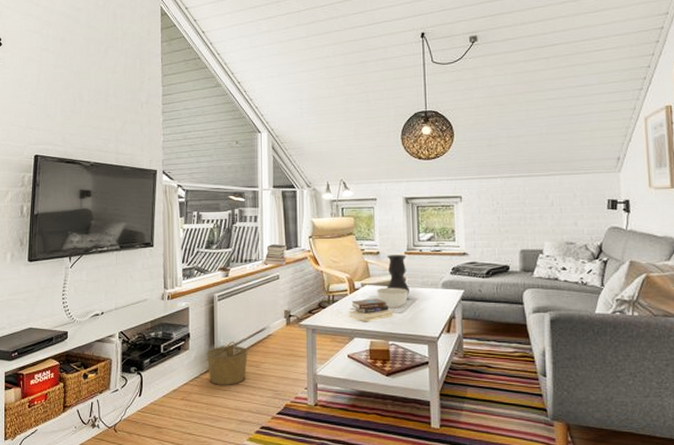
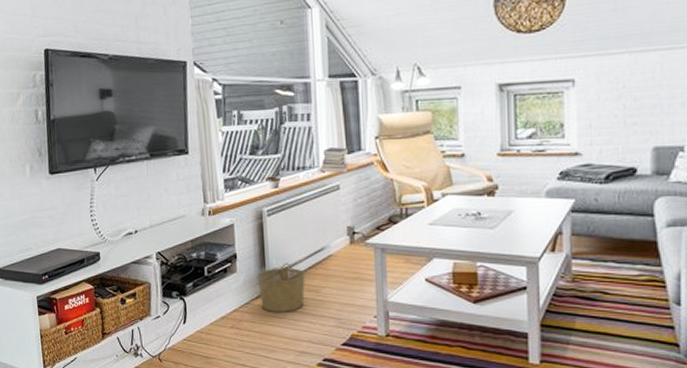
books: present [349,298,394,322] -> none [426,211,483,240]
bowl: present [377,287,408,308] -> none [461,197,502,223]
vase: present [387,255,409,296] -> none [474,157,503,207]

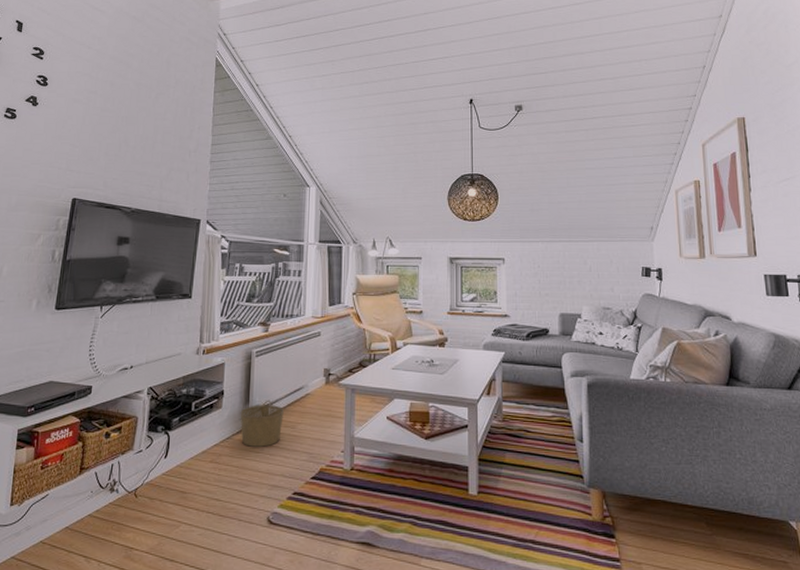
books: present [320,147,348,174] -> none [306,300,329,323]

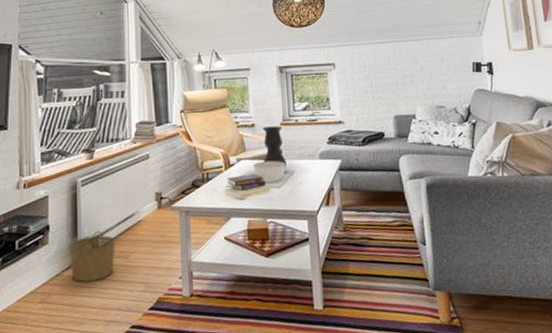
books: none [306,300,329,323] -> present [132,120,157,144]
books: none [390,358,435,383] -> present [224,174,271,200]
bowl: none [418,347,450,369] -> present [253,160,286,184]
vase: none [428,314,451,357] -> present [262,126,287,169]

